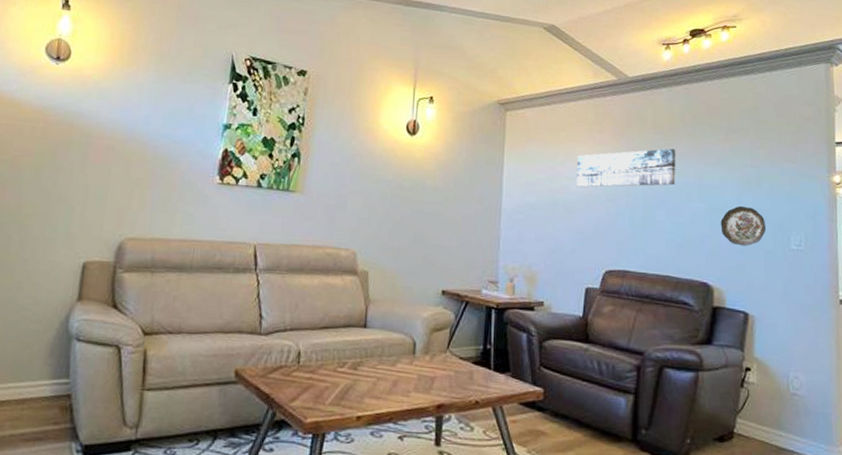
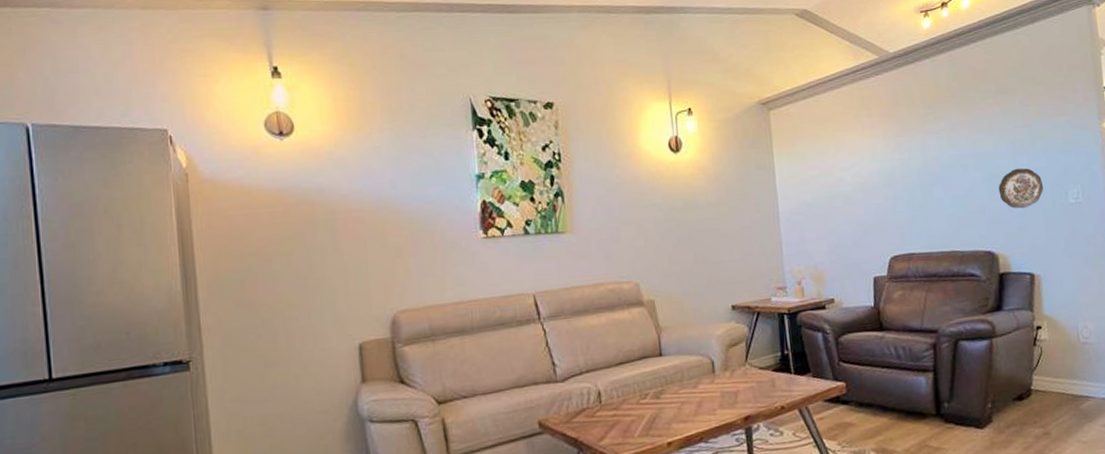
wall art: present [577,148,676,188] -> none [848,121,950,177]

